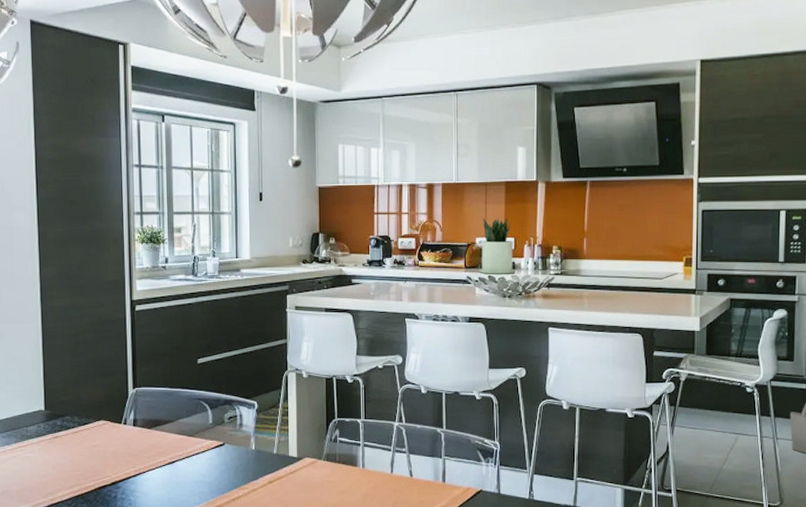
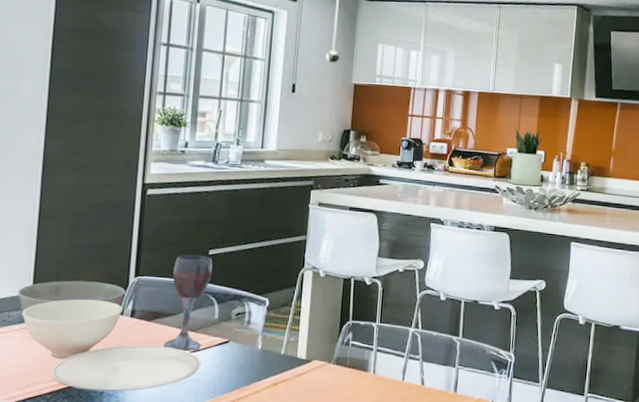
bowl: none [31,395,127,427] -> present [17,280,126,313]
bowl: none [38,412,126,468] -> present [22,299,124,359]
plate: none [69,451,201,496] -> present [51,345,201,392]
cup: none [165,364,202,456] -> present [163,254,213,352]

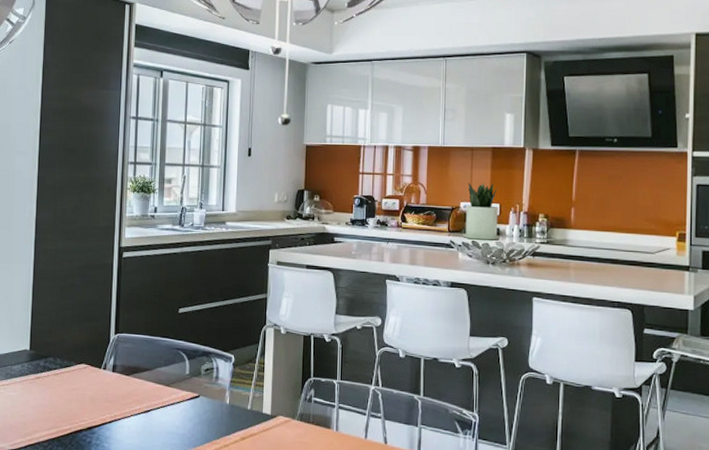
bowl: present [17,280,126,313] -> none [17,337,108,367]
bowl: present [22,299,124,359] -> none [22,354,106,410]
plate: present [51,345,201,392] -> none [47,398,175,442]
cup: present [163,254,213,352] -> none [141,313,182,405]

